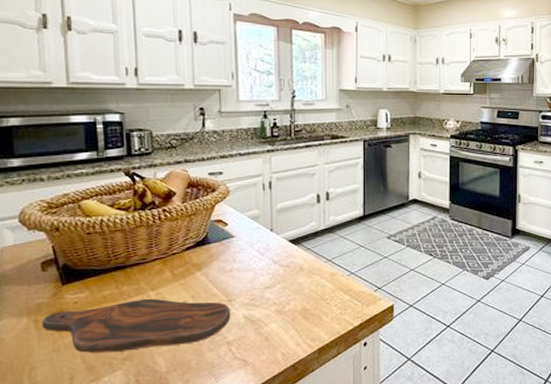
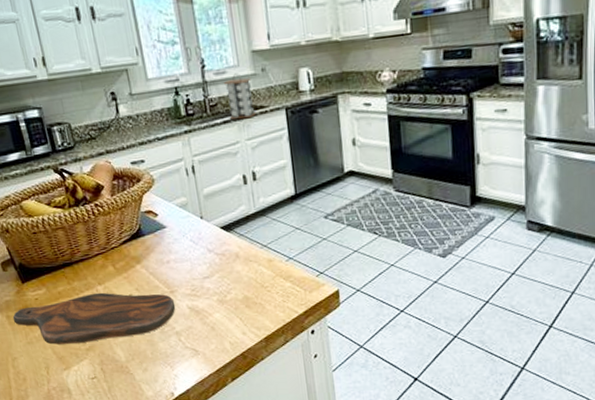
spice rack: none [310,106,336,146] -> present [223,73,256,120]

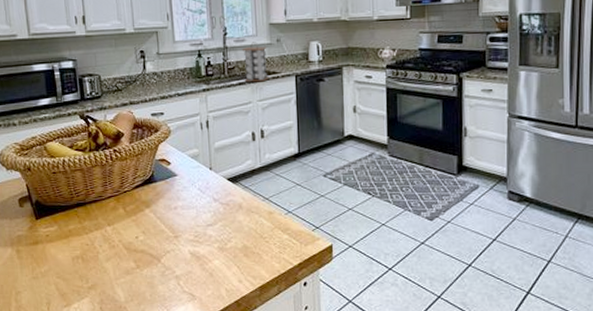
cutting board: present [12,292,176,345] -> none [22,233,178,282]

